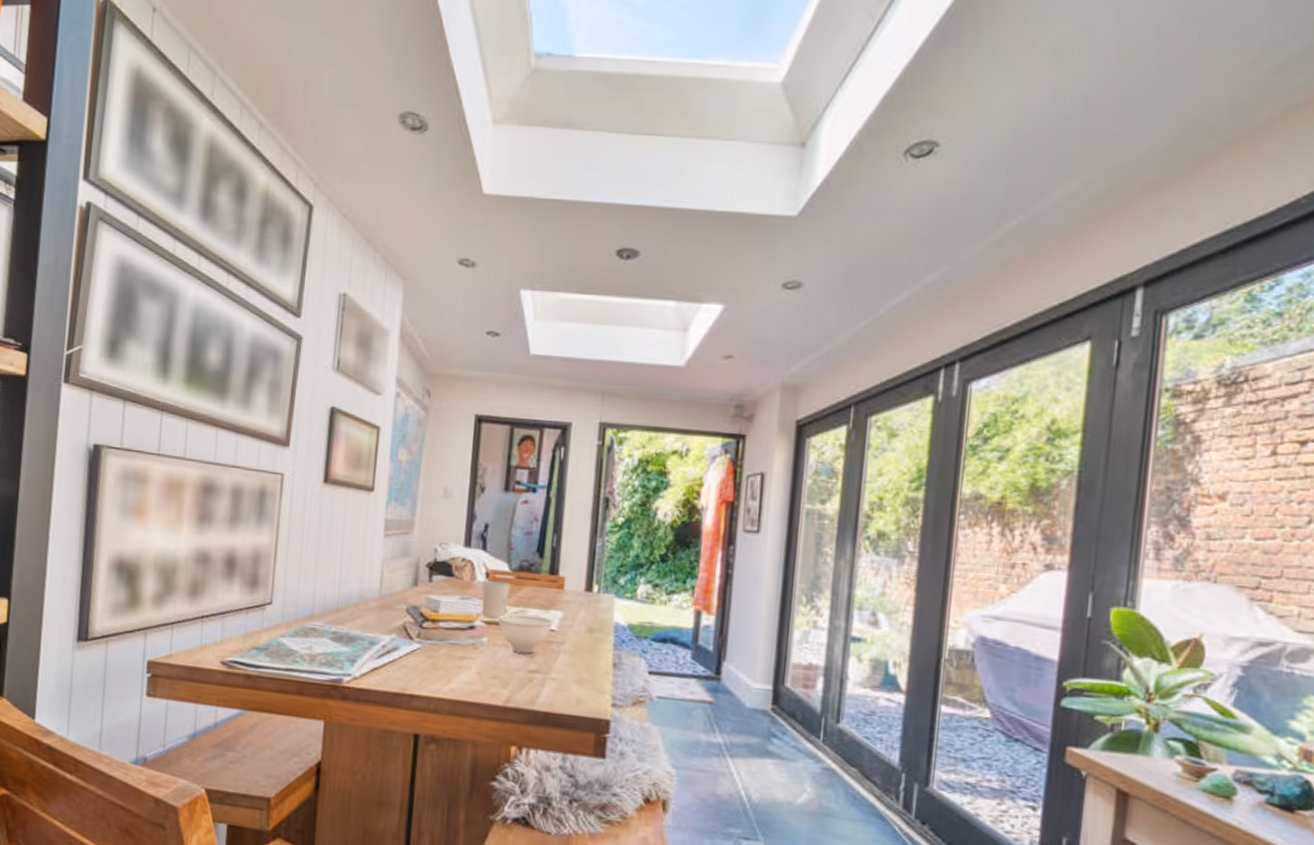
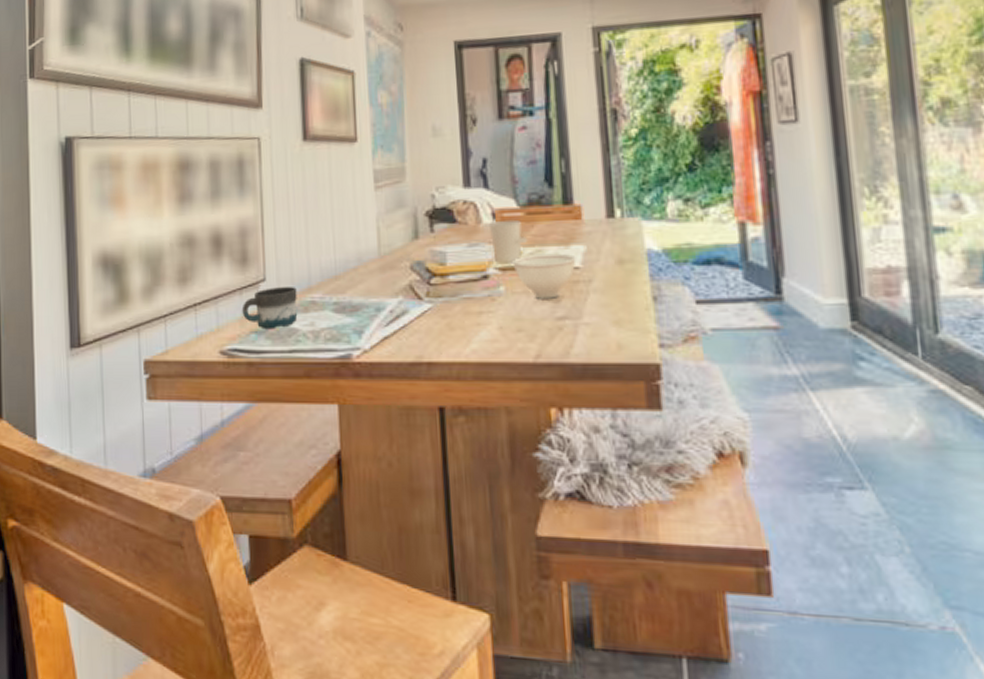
mug: none [246,611,300,649] -> present [242,287,297,330]

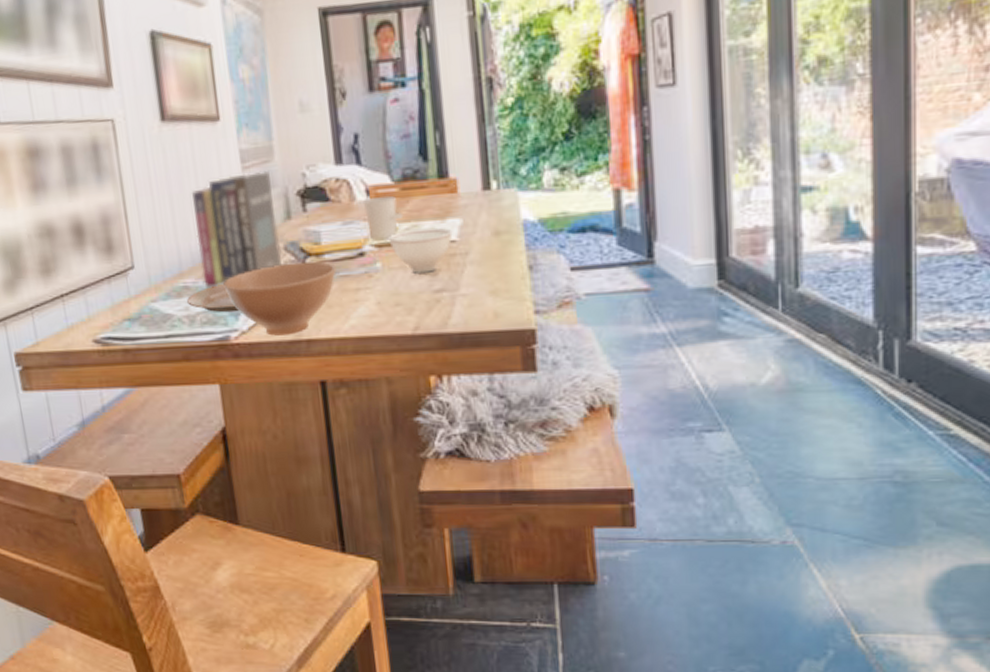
mug: present [242,287,297,330] -> none [111,273,171,317]
plate: none [313,301,362,330] -> present [187,284,239,313]
books: none [326,192,408,303] -> present [192,171,282,287]
bowl: none [349,282,460,356] -> present [223,261,336,336]

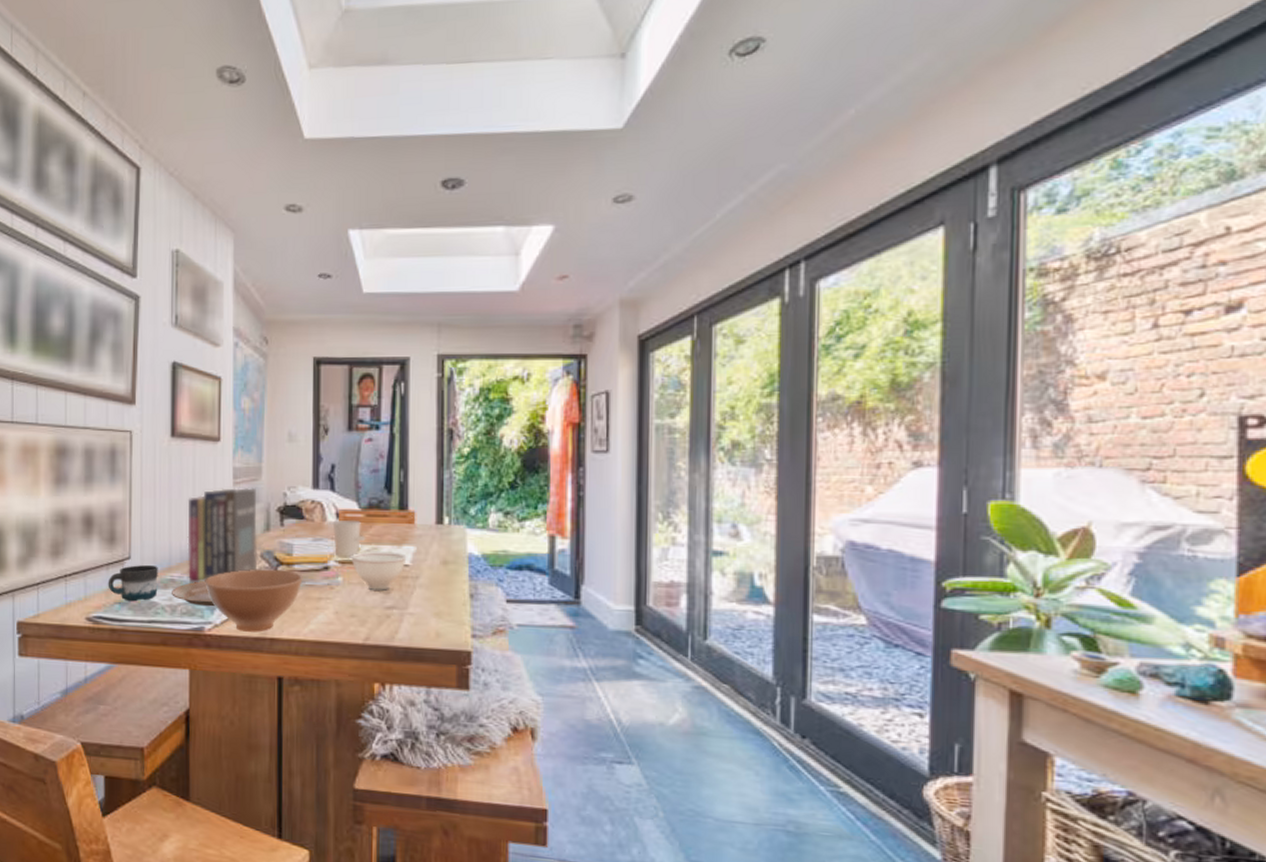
mug: none [111,273,171,317] -> present [108,565,158,602]

